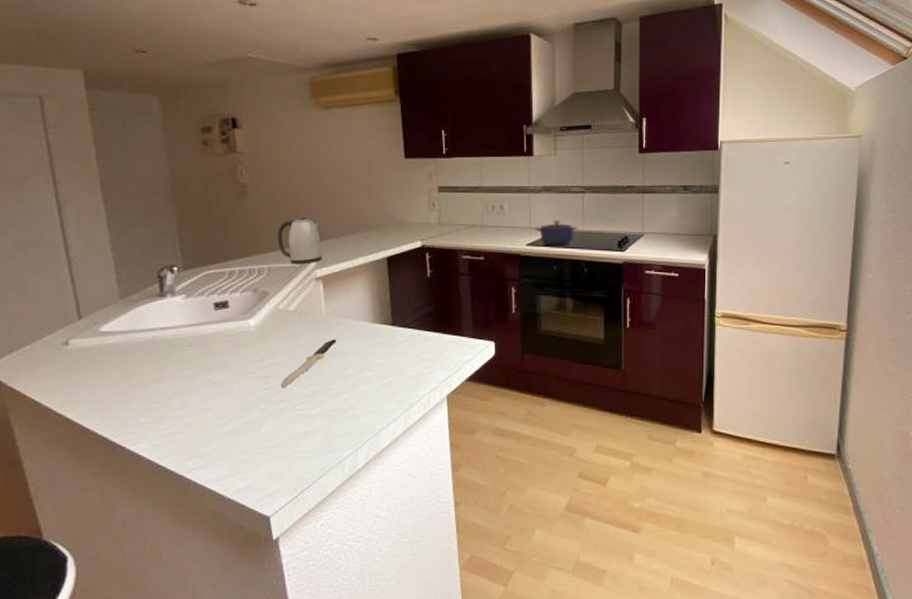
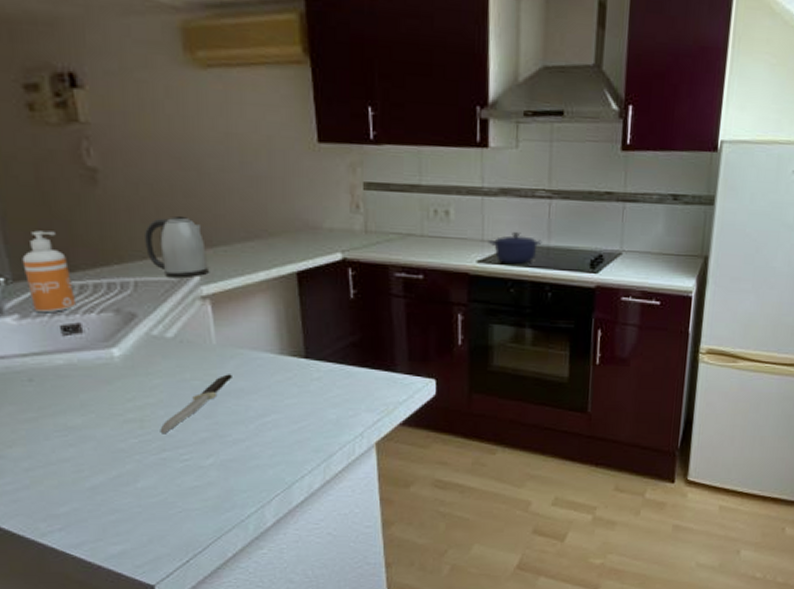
soap dispenser: none [191,231,226,293] -> present [22,230,77,313]

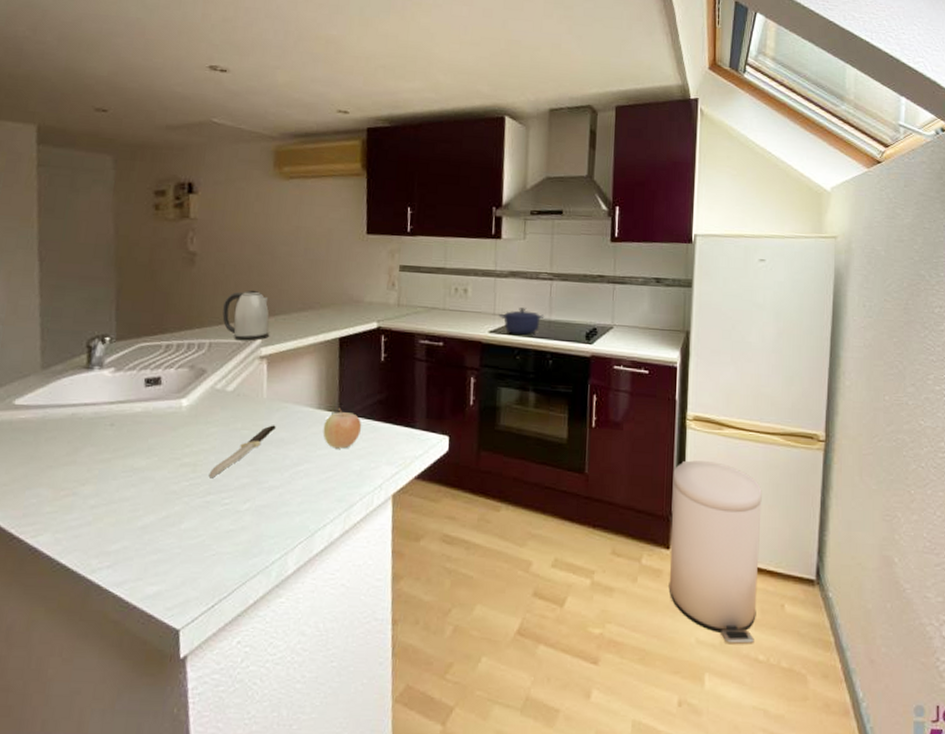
soap dispenser: present [22,230,77,313] -> none [126,300,161,368]
fruit: none [289,353,335,397] -> present [323,408,362,449]
pedal bin: none [671,395,773,566] -> present [668,460,762,645]

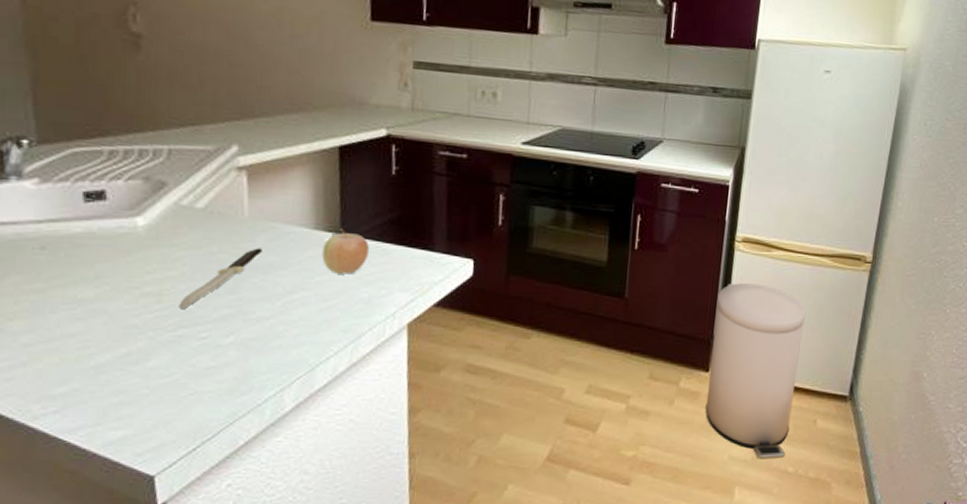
kettle: present [222,290,270,341] -> none [184,84,248,149]
cooking pot: present [498,306,545,335] -> none [533,115,587,148]

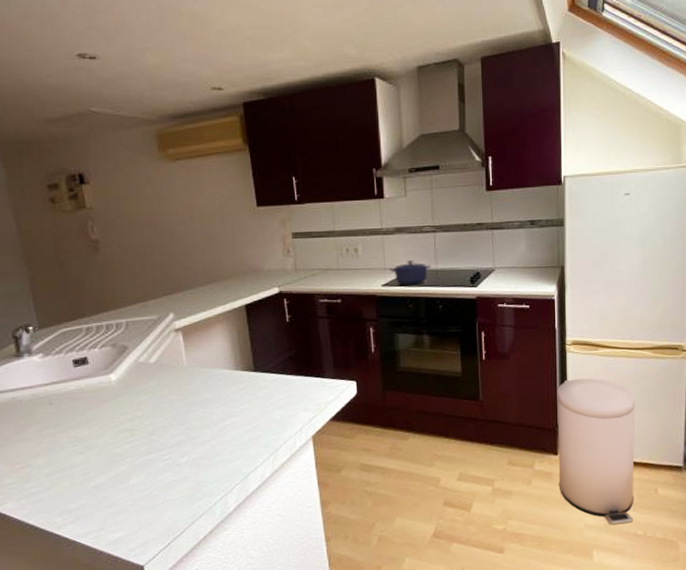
knife: present [180,248,262,310] -> none [147,388,200,440]
fruit: present [322,228,370,274] -> none [242,367,277,403]
cooking pot: none [533,115,587,148] -> present [389,259,431,285]

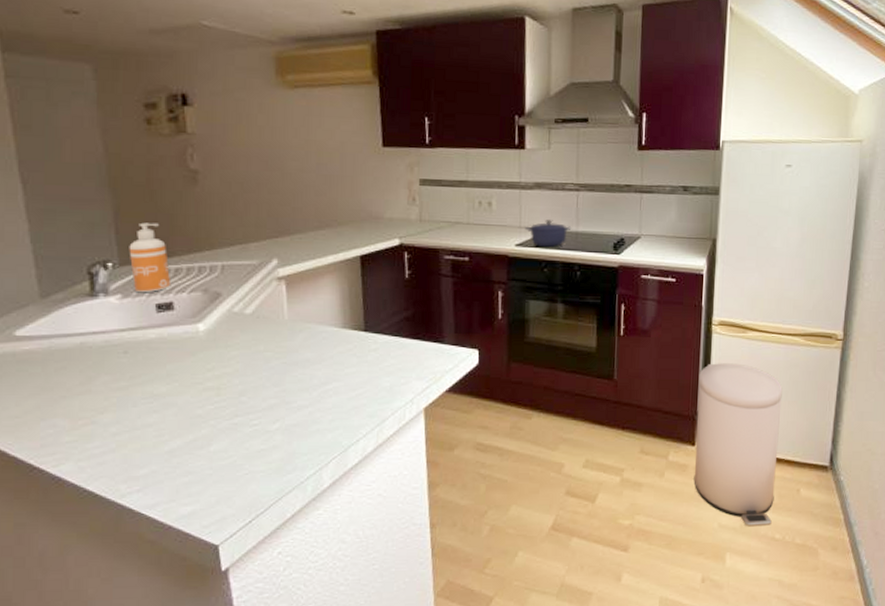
soap dispenser: none [45,289,84,351] -> present [129,222,171,293]

